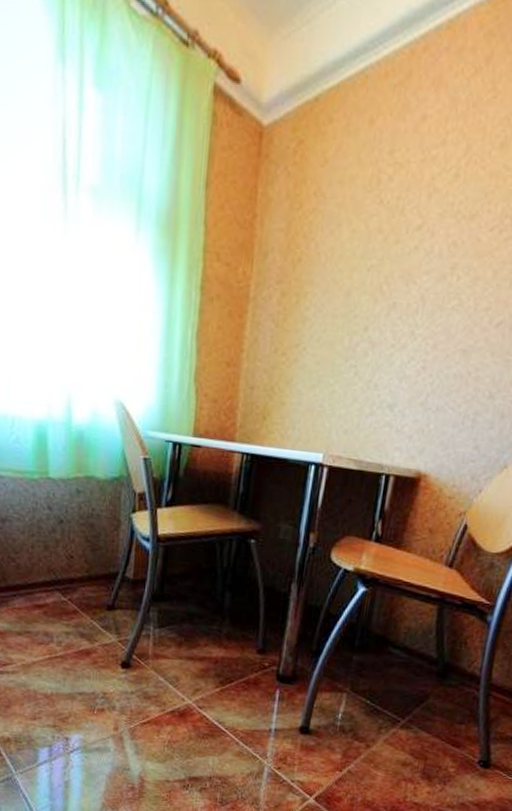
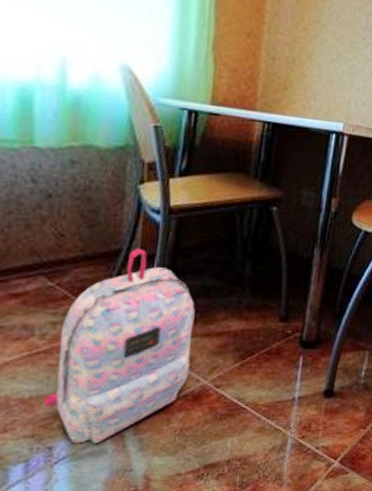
backpack: none [61,572,180,742] -> present [43,248,195,445]

